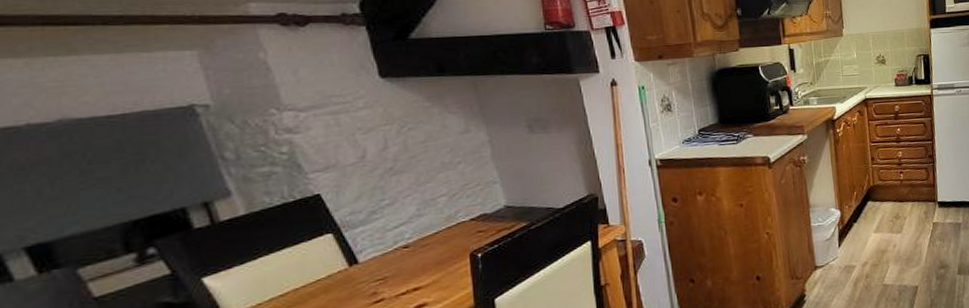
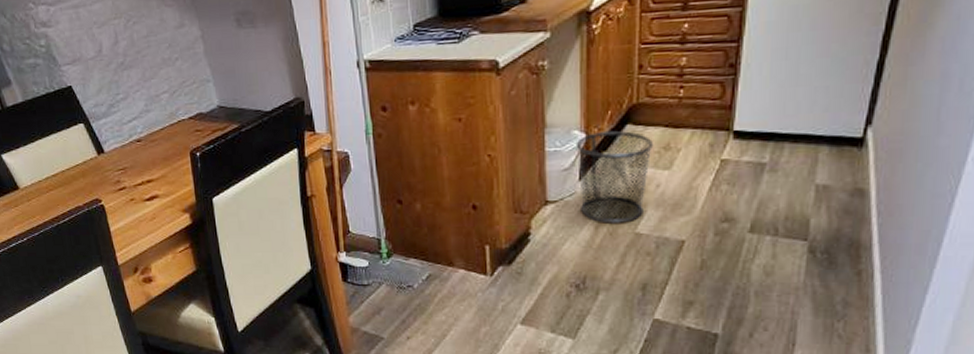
waste bin: none [833,206,889,280] -> present [576,131,654,223]

